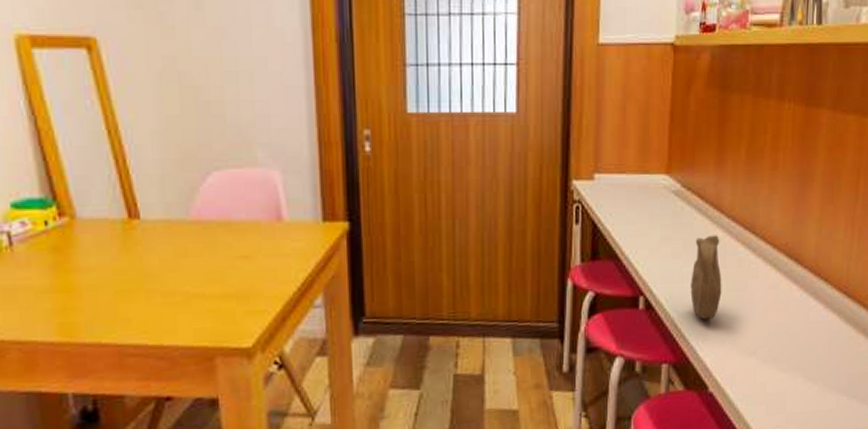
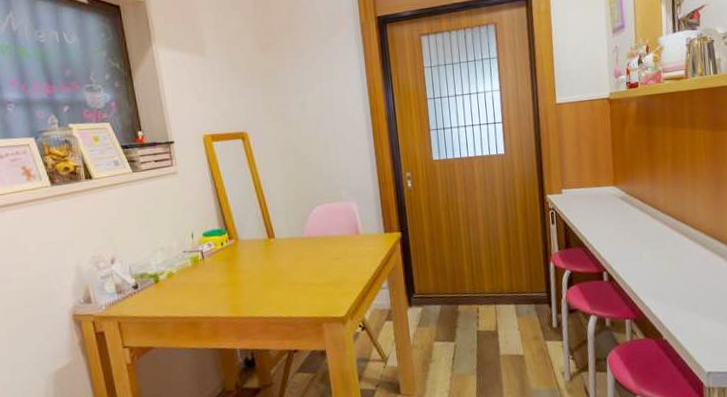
pilgrim flask: present [690,235,722,321] -> none [640,226,665,287]

